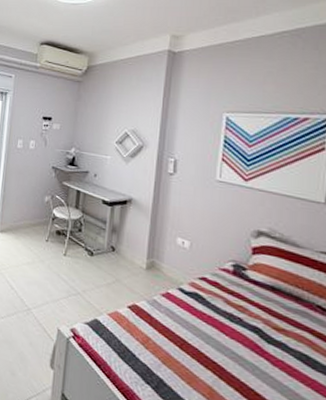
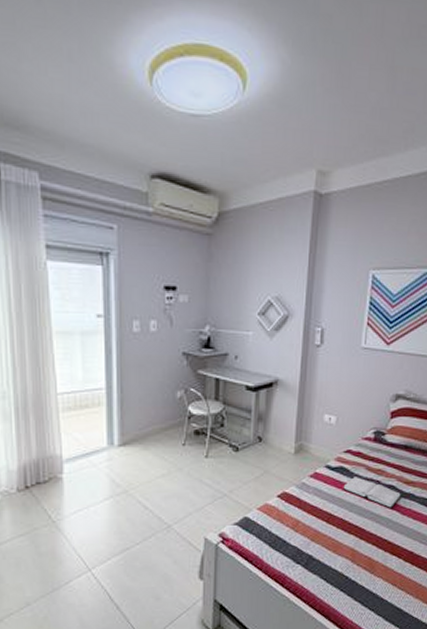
hardback book: none [198,307,269,355] -> present [343,477,401,509]

